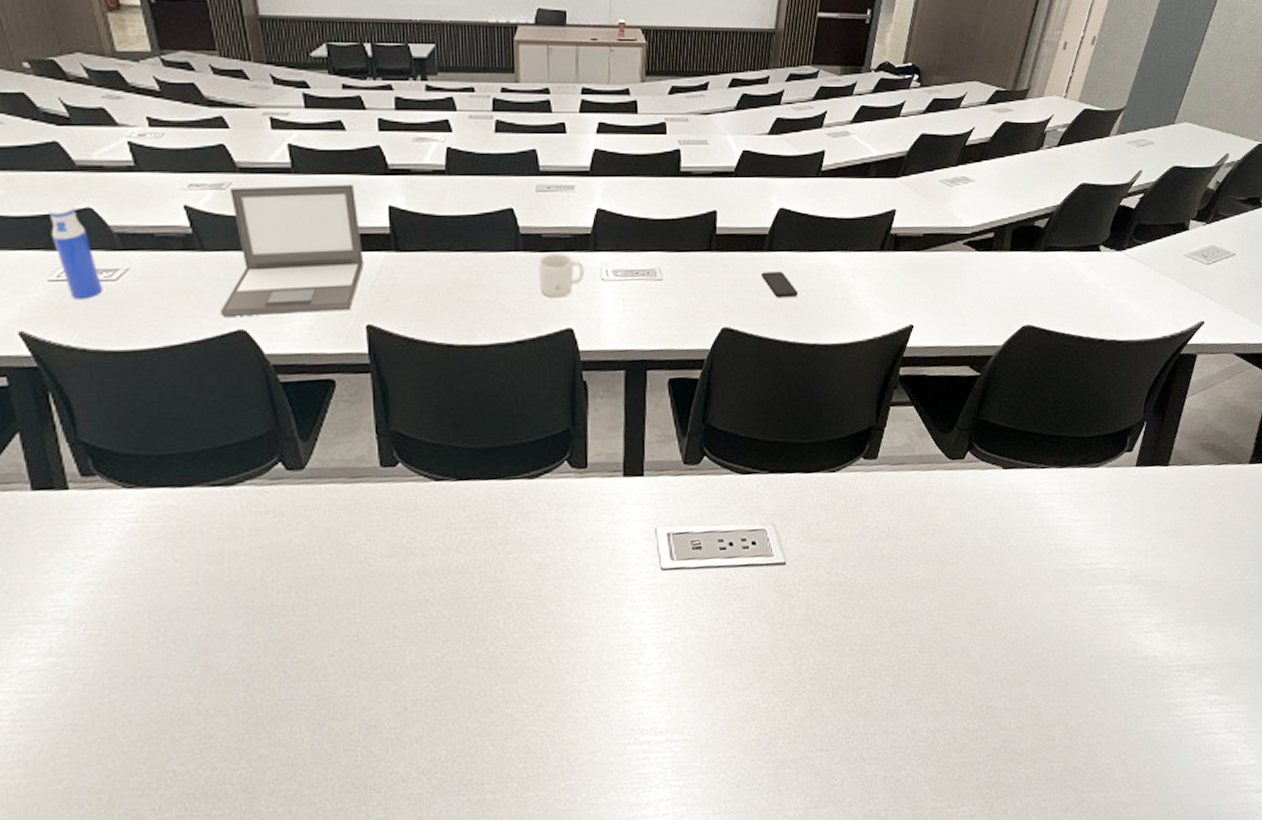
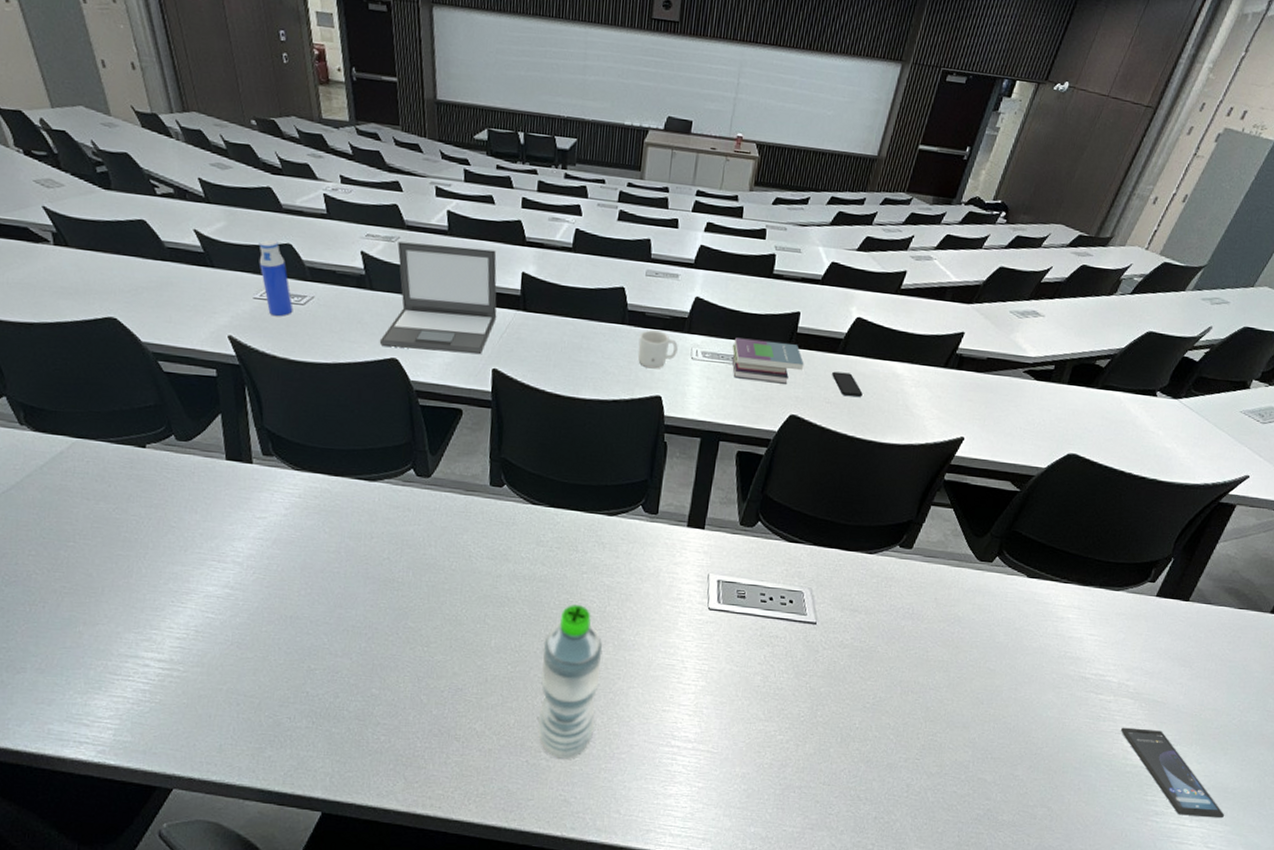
water bottle: none [471,593,547,788] -> present [538,605,603,759]
books: none [647,247,730,295] -> present [732,337,804,384]
smartphone: none [1124,613,1244,703] -> present [1120,727,1225,819]

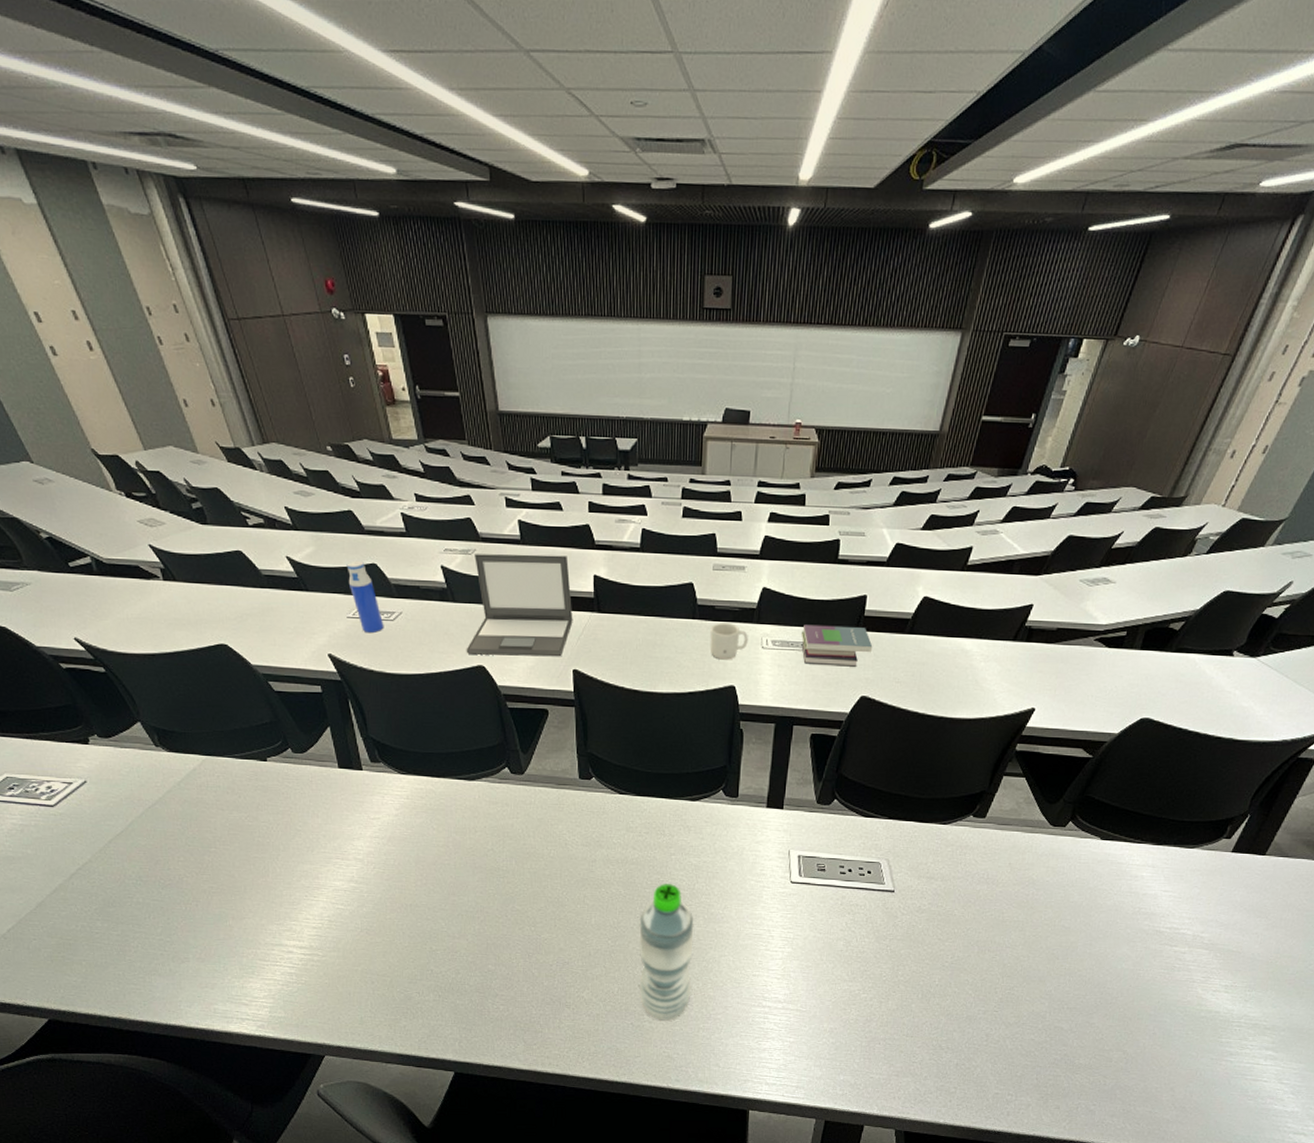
smartphone: present [832,371,863,397] -> none [901,651,932,675]
smartphone: present [1120,727,1225,819] -> none [1195,976,1300,1057]

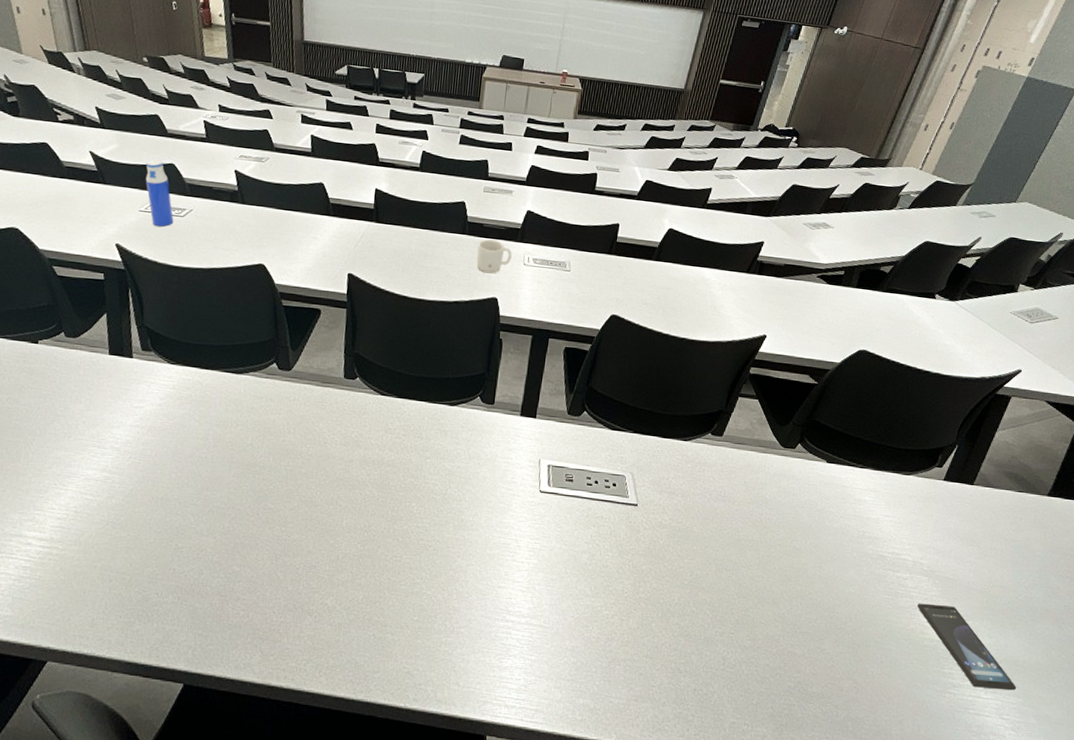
laptop: present [466,554,573,656] -> none [248,162,353,260]
water bottle: present [639,884,694,1021] -> none [384,487,444,633]
books: present [802,624,873,667] -> none [560,246,624,288]
smartphone: none [1195,976,1300,1057] -> present [917,603,1017,691]

